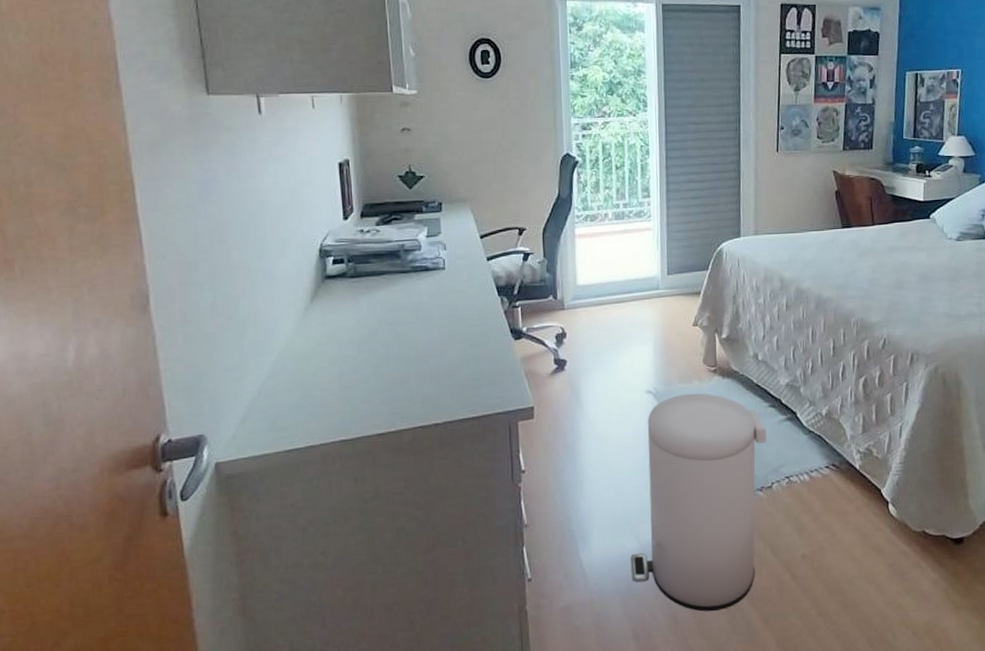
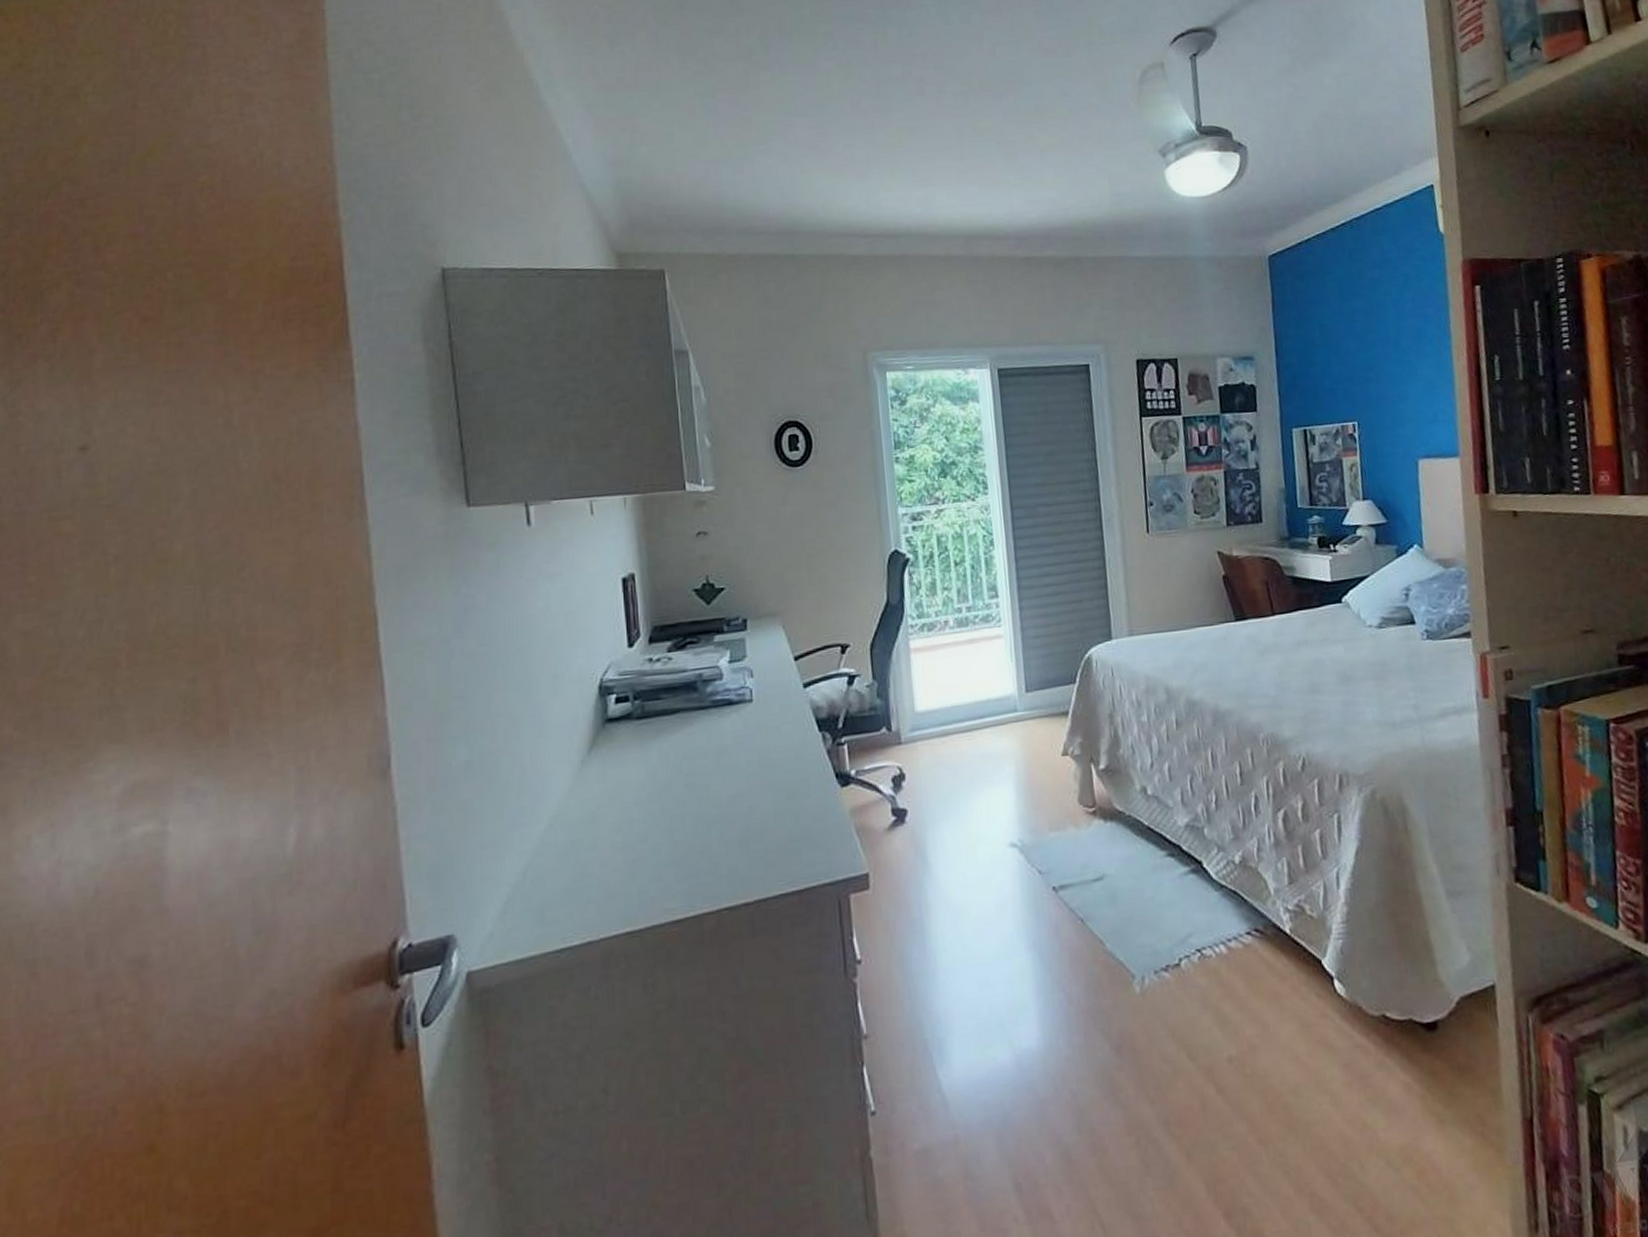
pedal bin: present [630,393,767,611] -> none [1003,843,1169,1146]

